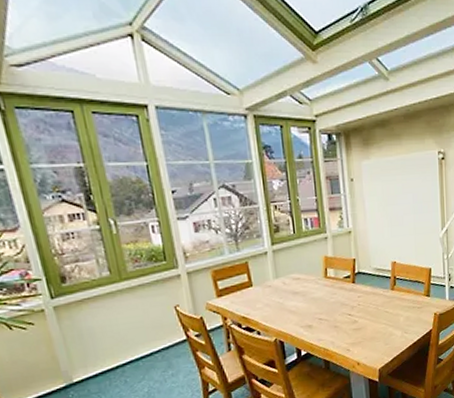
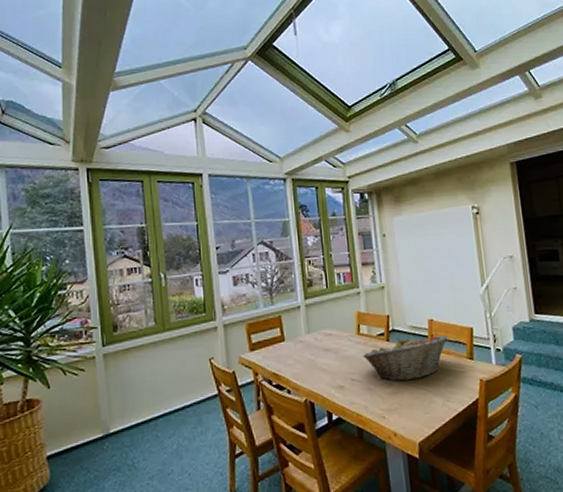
fruit basket: none [329,275,409,319] -> present [362,334,448,381]

